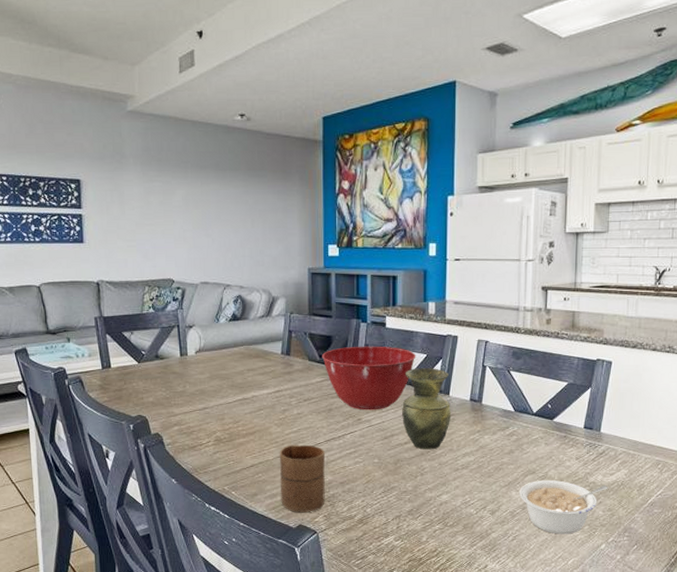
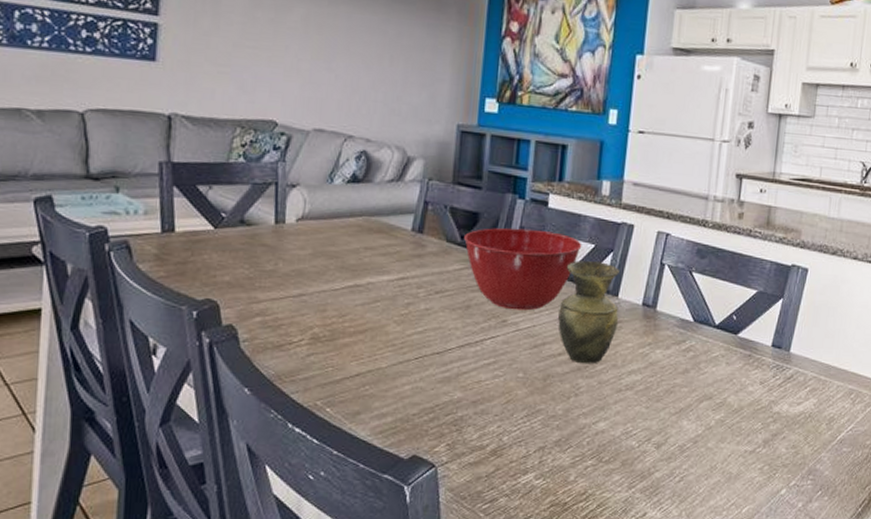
cup: present [279,444,325,512] -> none [392,349,456,439]
legume: present [519,479,608,534] -> none [691,407,794,476]

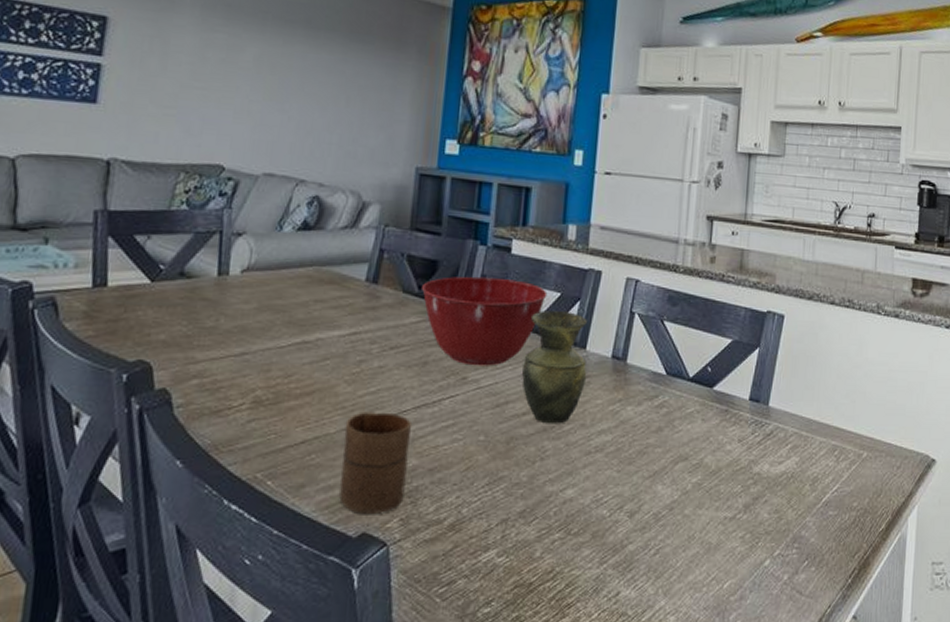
cup: none [392,349,456,439] -> present [339,412,411,514]

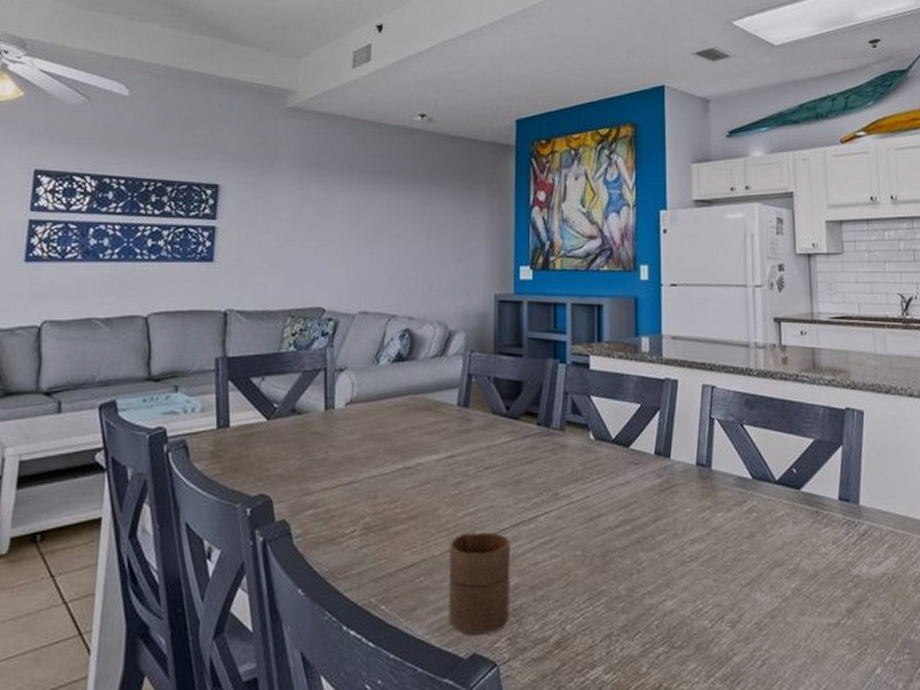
mixing bowl: present [421,276,548,366] -> none [508,393,628,481]
vase: present [522,310,587,424] -> none [611,422,674,536]

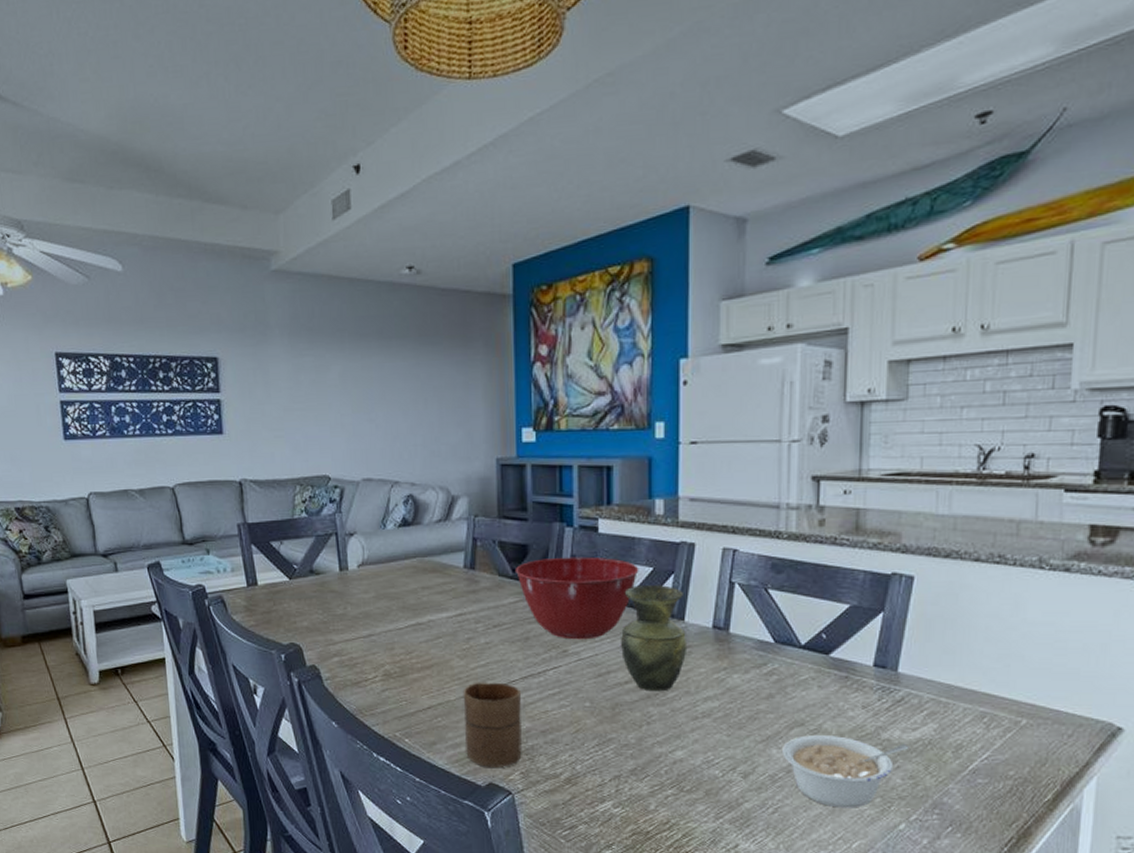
mixing bowl: none [508,393,628,481] -> present [514,556,639,640]
vase: none [611,422,674,536] -> present [621,585,688,692]
legume: none [766,573,877,655] -> present [782,734,909,808]

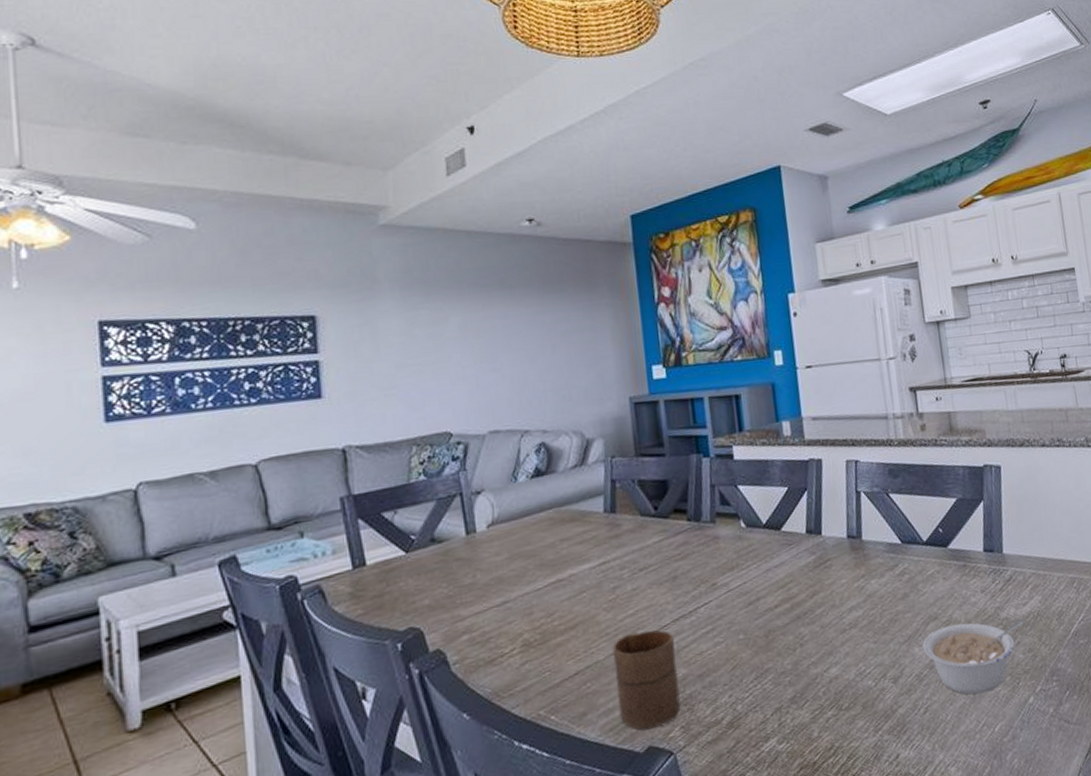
mixing bowl: present [514,556,639,640] -> none [656,483,776,572]
vase: present [621,585,688,692] -> none [765,503,828,612]

